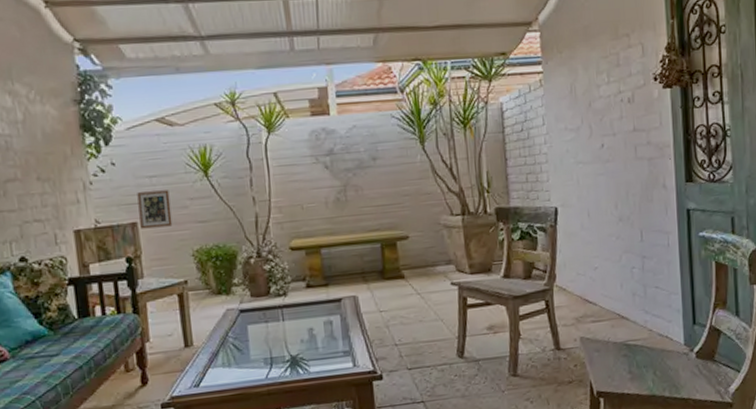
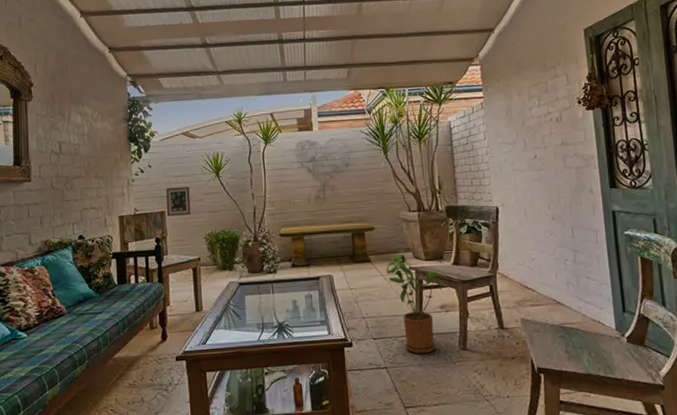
house plant: none [423,266,491,384] -> present [386,253,443,354]

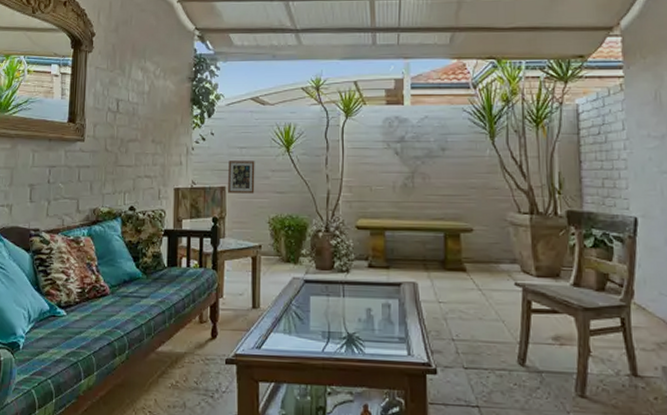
house plant: present [386,253,443,354] -> none [485,264,558,396]

